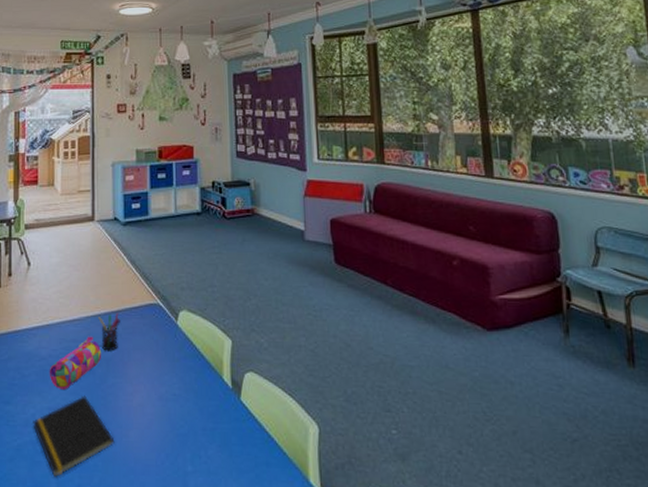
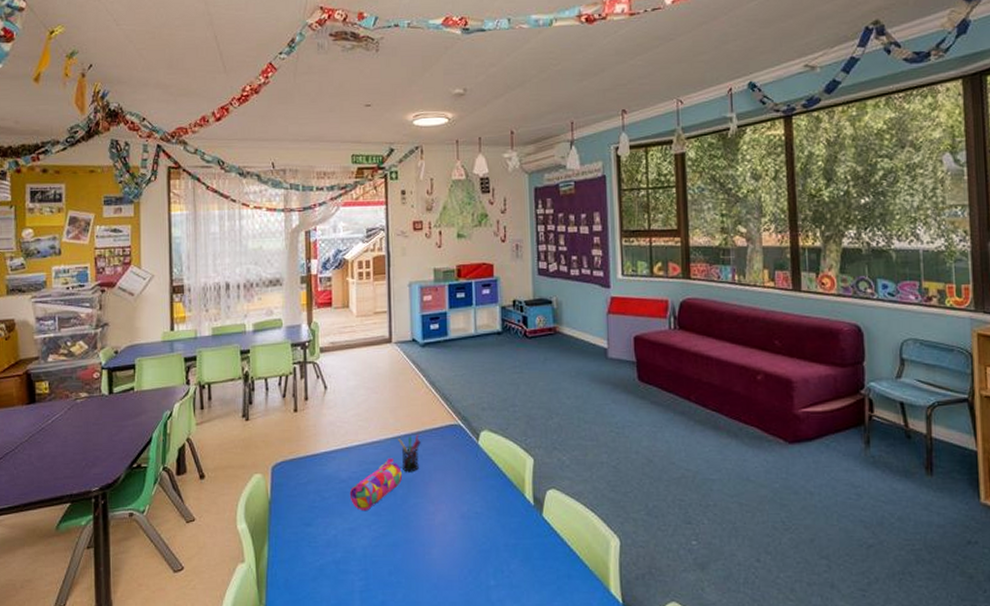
notepad: present [33,395,115,477] -> none [335,516,417,594]

